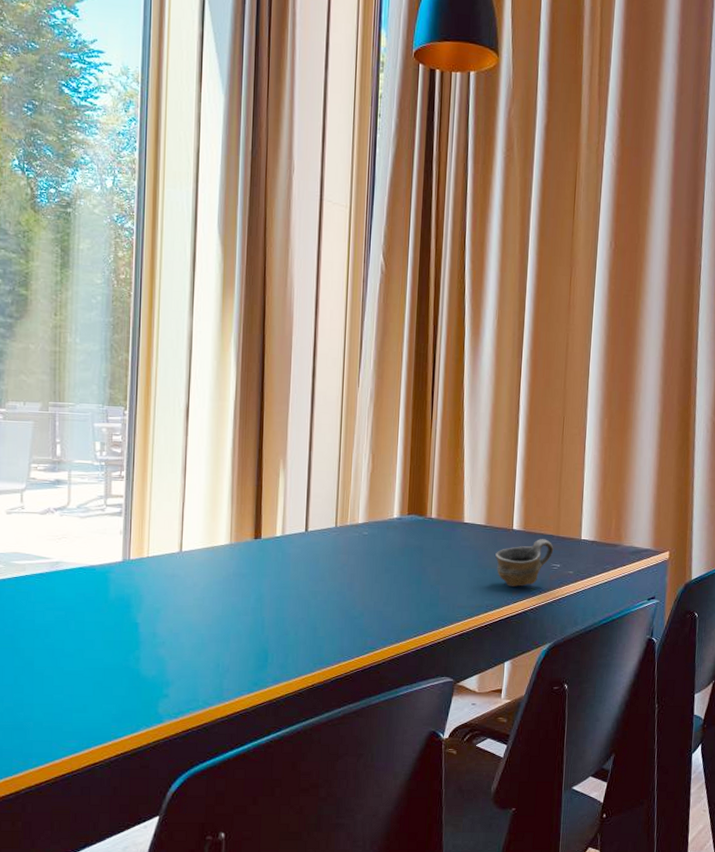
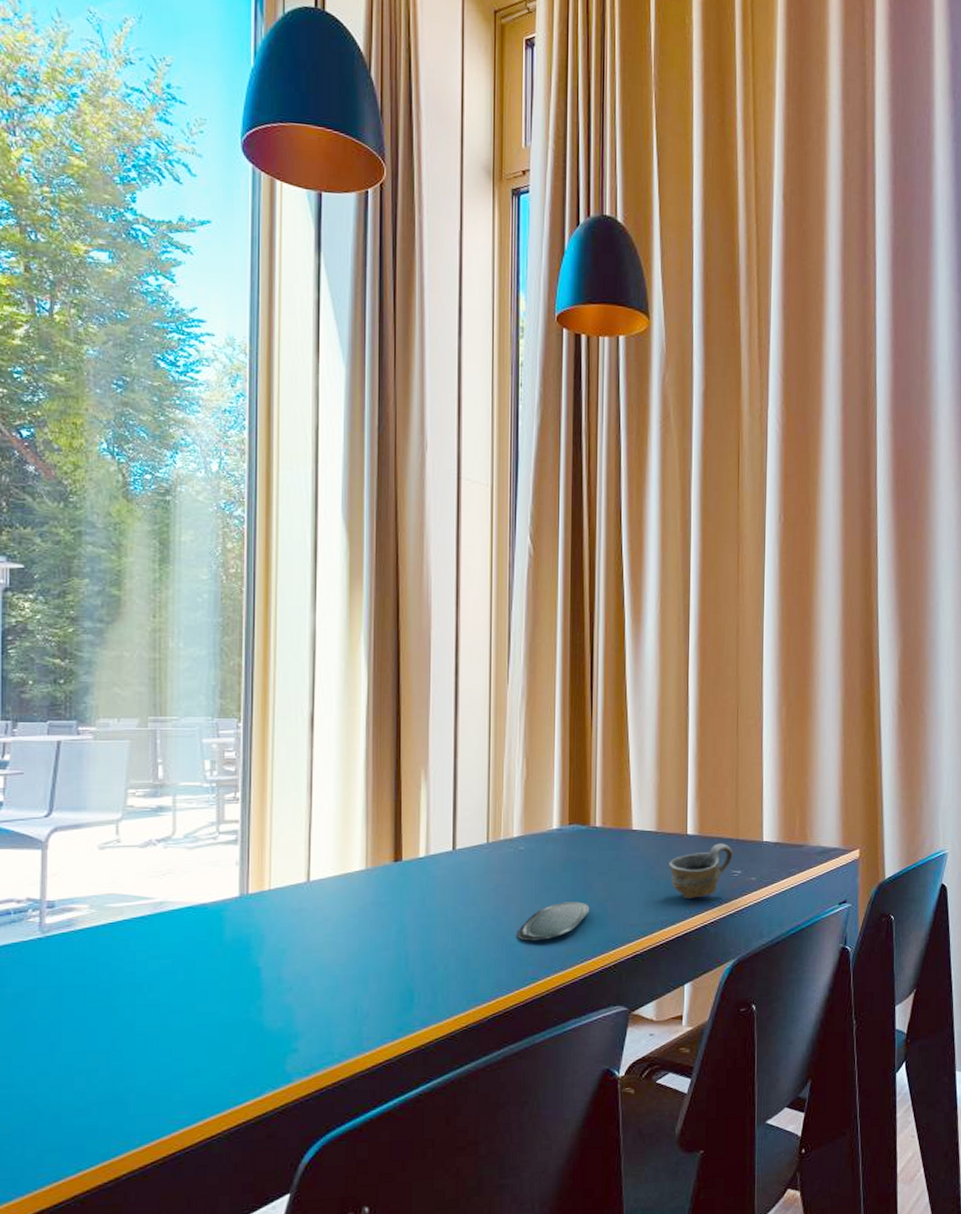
oval tray: none [358,583,423,615] -> present [516,902,590,941]

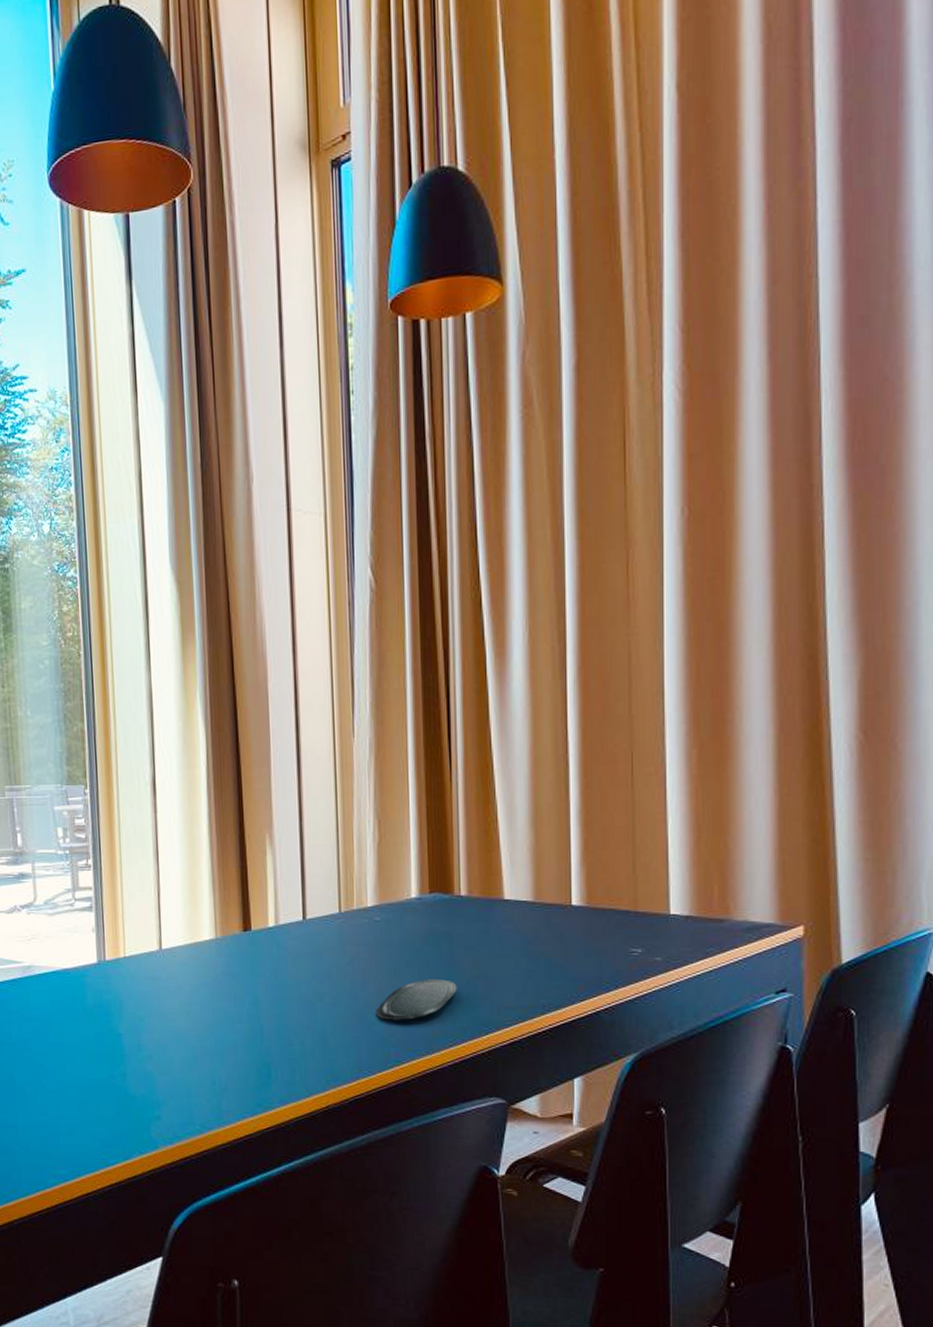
cup: present [669,843,733,900] -> none [550,916,631,981]

